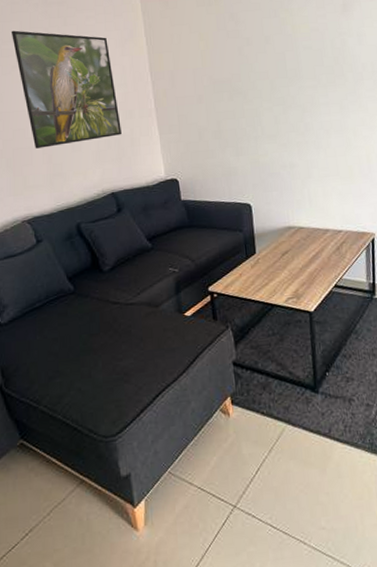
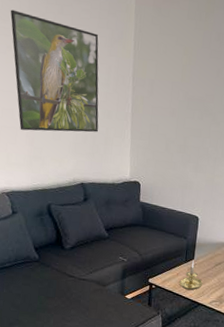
candle holder: none [243,255,272,292] -> present [179,261,202,291]

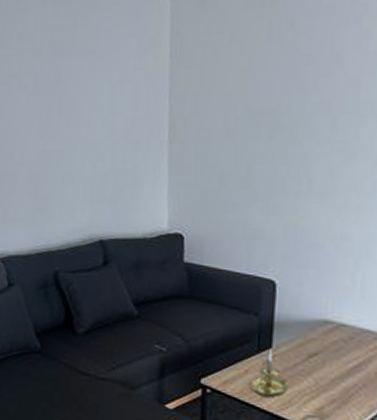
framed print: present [10,9,99,132] -> none [13,32,124,176]

